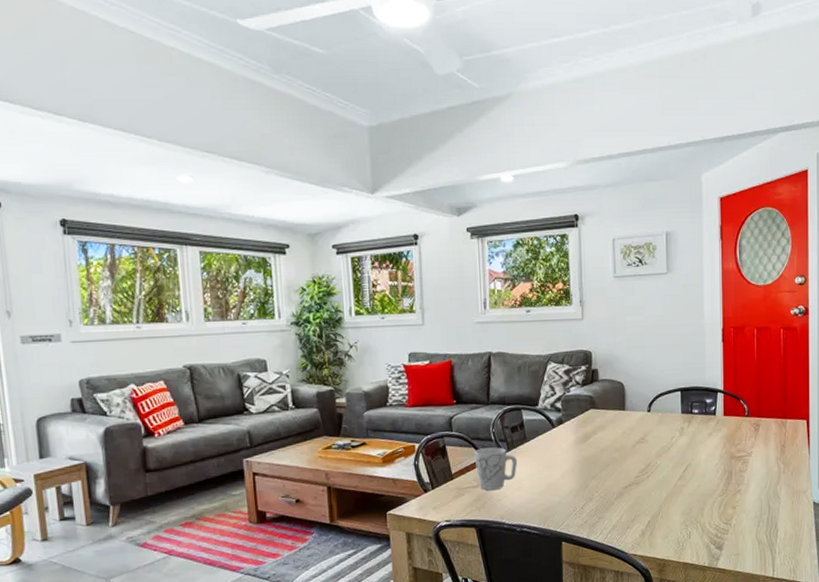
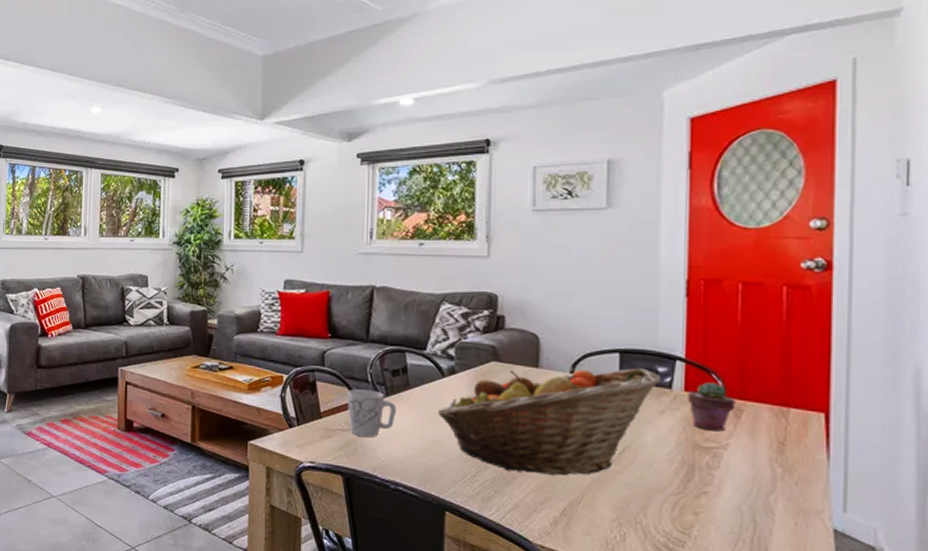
fruit basket: none [551,401,709,499] -> present [438,368,661,476]
potted succulent: none [726,406,756,444] -> present [688,381,736,432]

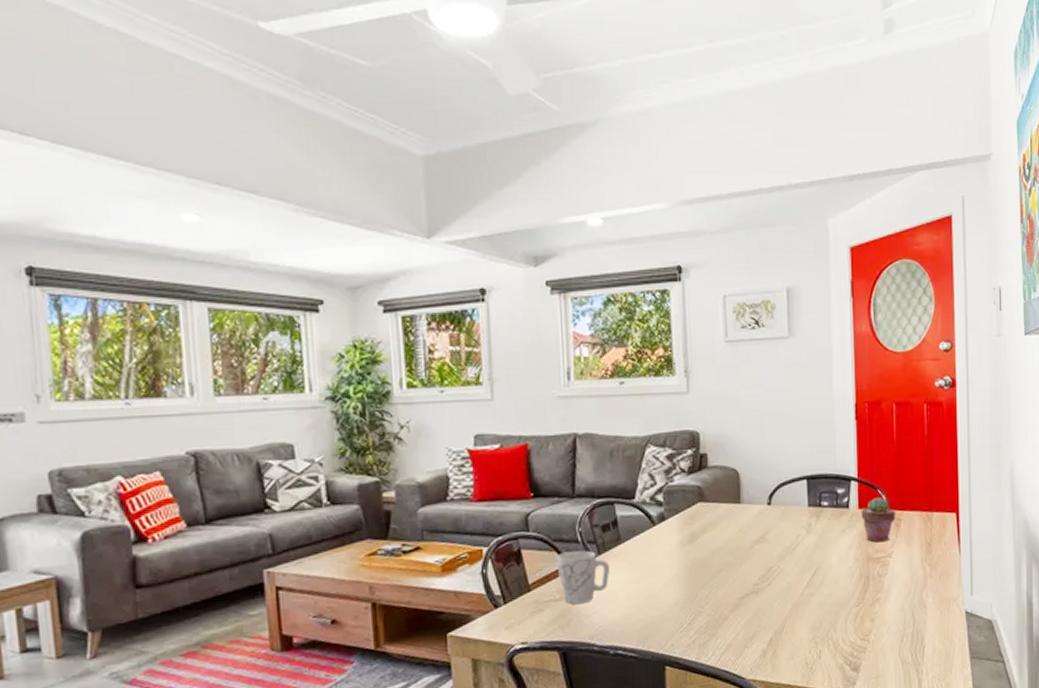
fruit basket: present [438,368,661,476] -> none [651,491,840,612]

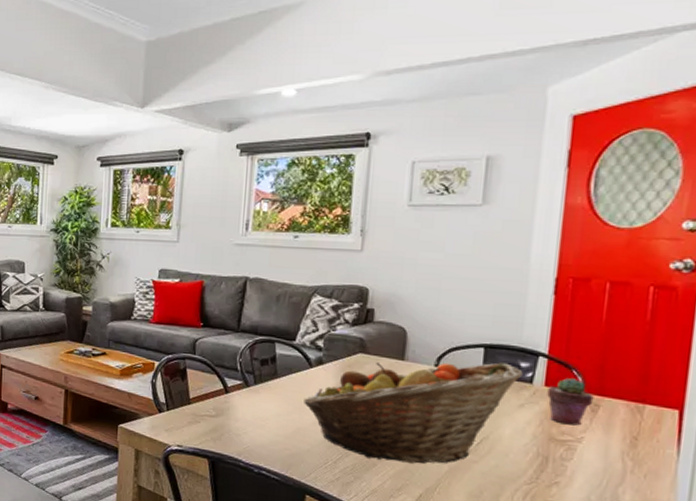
mug: present [556,550,610,604] -> none [216,377,263,424]
fruit basket: none [651,491,840,612] -> present [304,362,523,464]

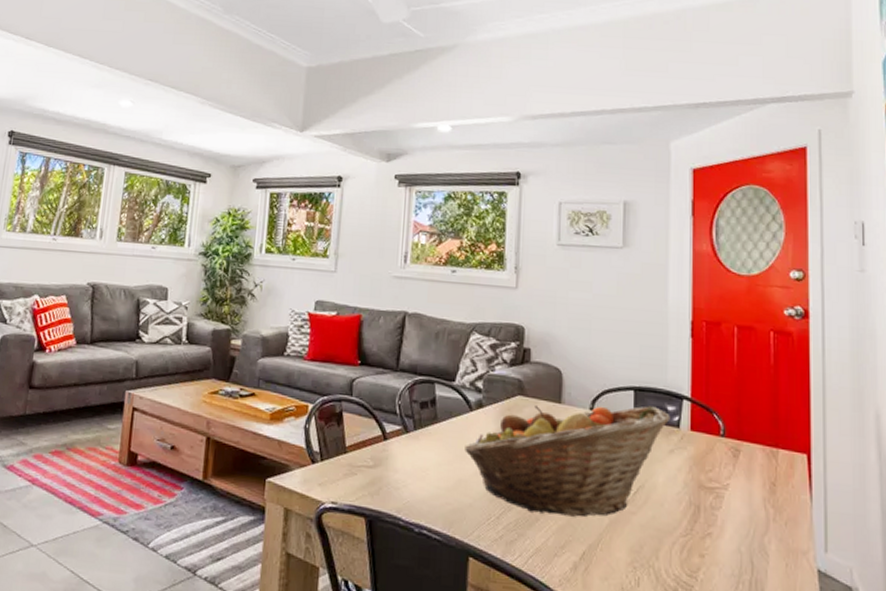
potted succulent: present [547,377,594,426] -> none [693,421,734,472]

